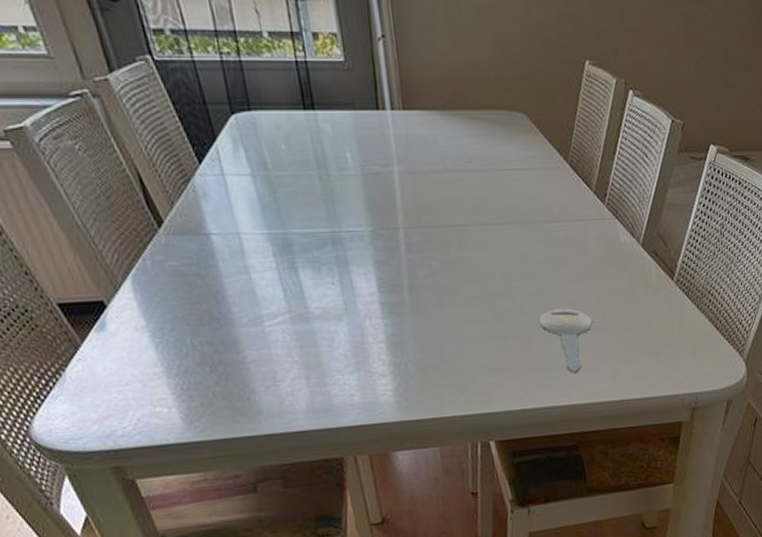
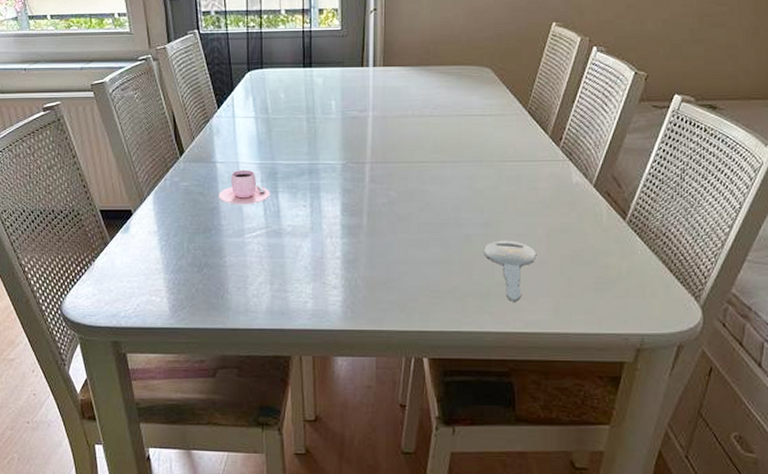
teacup: none [220,241,288,287] -> present [218,169,270,205]

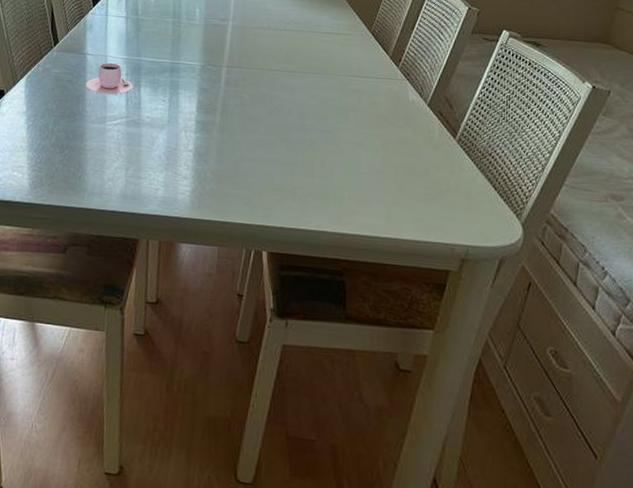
key: present [484,240,536,302] -> none [325,147,372,205]

